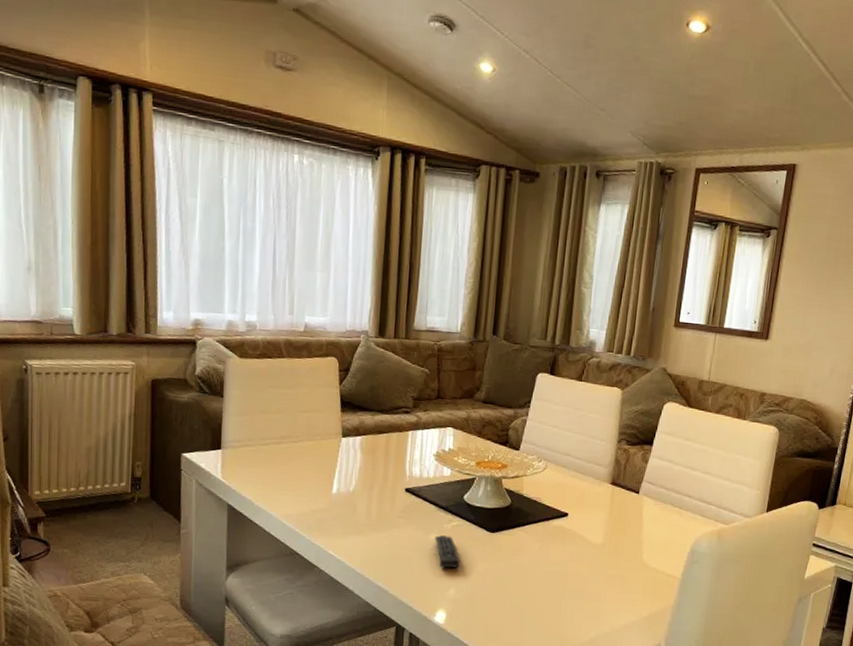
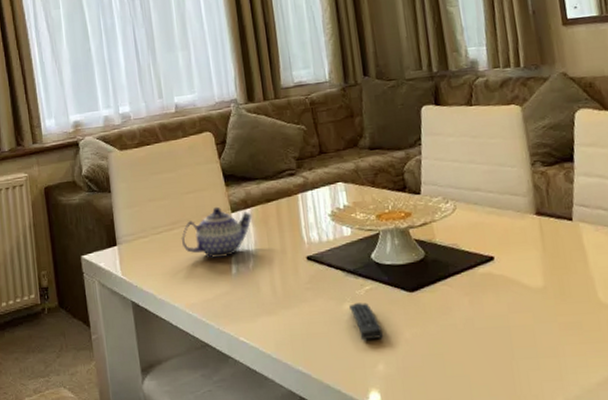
teapot: none [287,429,361,477] -> present [181,206,252,258]

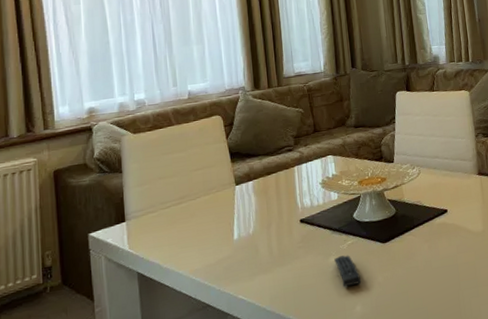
teapot: present [181,206,252,258] -> none [188,180,253,227]

